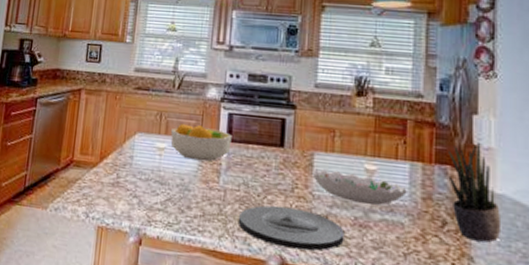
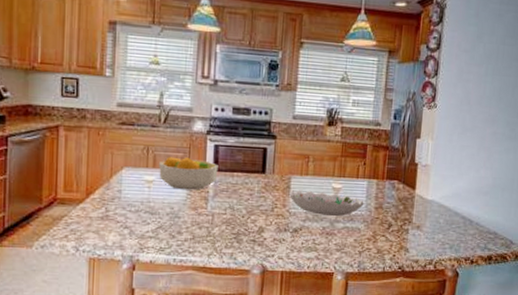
plate: present [239,205,345,251] -> none [226,224,315,258]
potted plant: present [448,141,500,243] -> none [395,160,430,237]

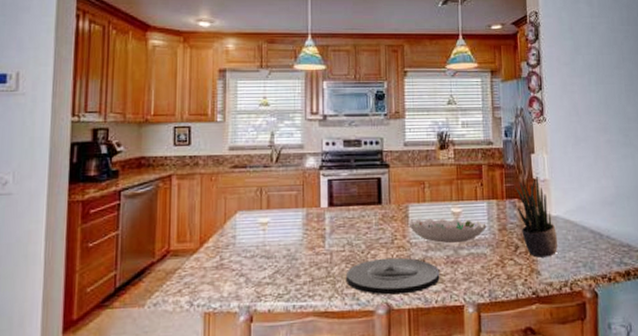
fruit bowl: present [159,157,218,191] -> none [273,194,333,229]
plate: none [226,224,315,258] -> present [347,257,440,295]
potted plant: none [395,160,430,237] -> present [515,175,558,258]

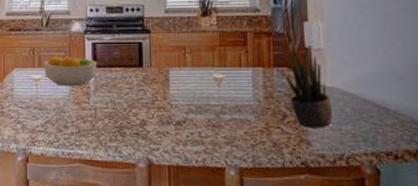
fruit bowl: none [273,194,333,229] -> present [44,55,97,86]
plate: present [347,257,440,295] -> none [110,117,201,152]
decorative bowl: present [408,218,487,243] -> none [169,82,251,108]

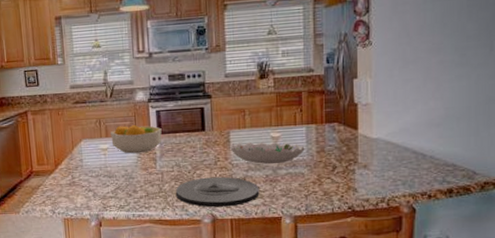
plate: none [110,117,201,152] -> present [176,176,260,208]
decorative bowl: none [169,82,251,108] -> present [230,142,305,164]
potted plant: present [284,44,332,128] -> none [335,100,376,177]

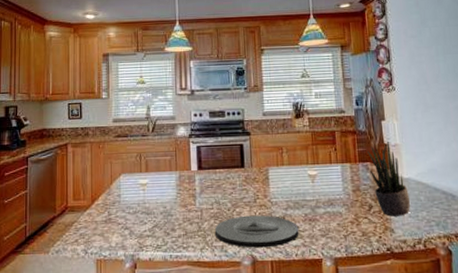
fruit bowl: present [111,124,162,154] -> none [151,159,202,190]
decorative bowl: present [230,142,305,164] -> none [269,180,341,203]
potted plant: none [335,100,376,177] -> present [367,141,410,217]

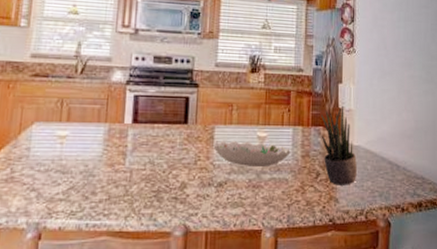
plate: present [215,215,299,248] -> none [145,179,241,217]
decorative bowl: none [269,180,341,203] -> present [213,141,291,168]

